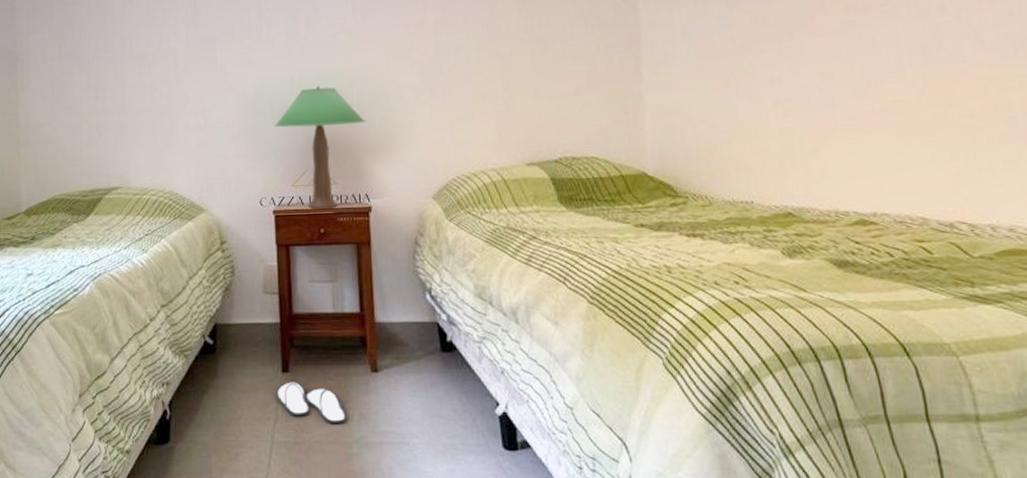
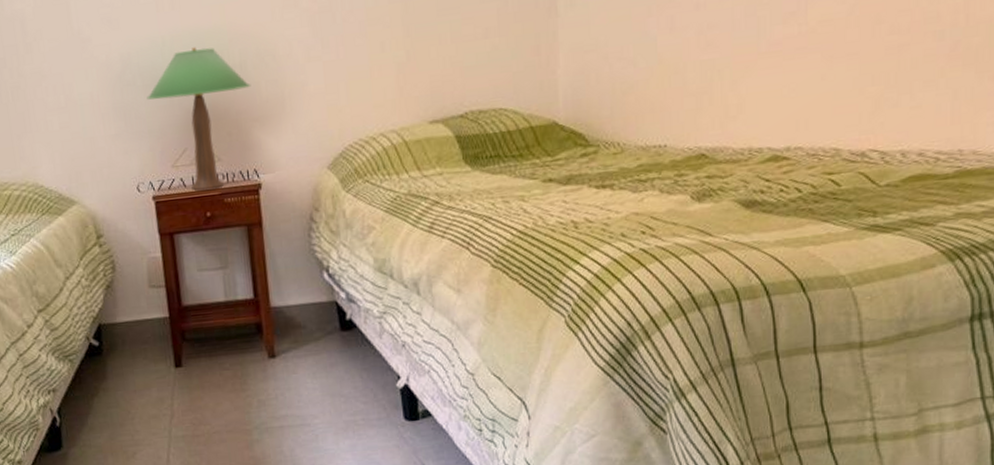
slippers: present [276,382,347,425] -> none [170,376,246,414]

